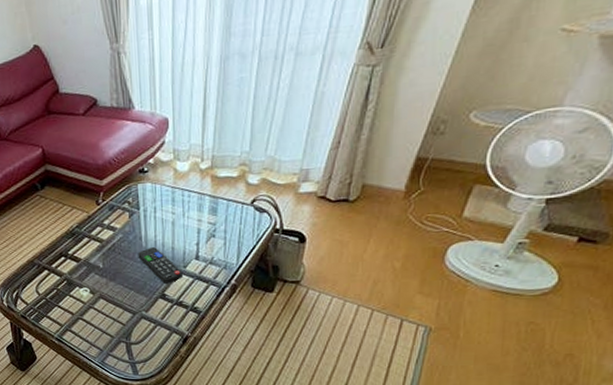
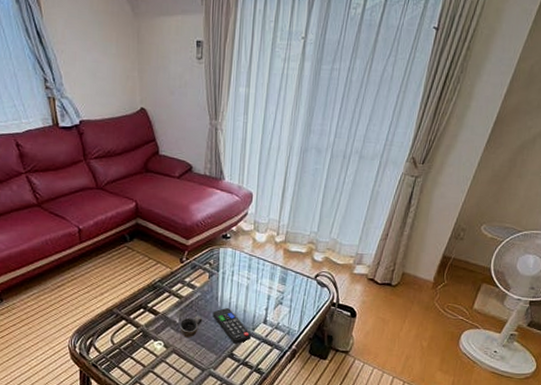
cup: none [103,258,128,282] -> present [179,315,203,338]

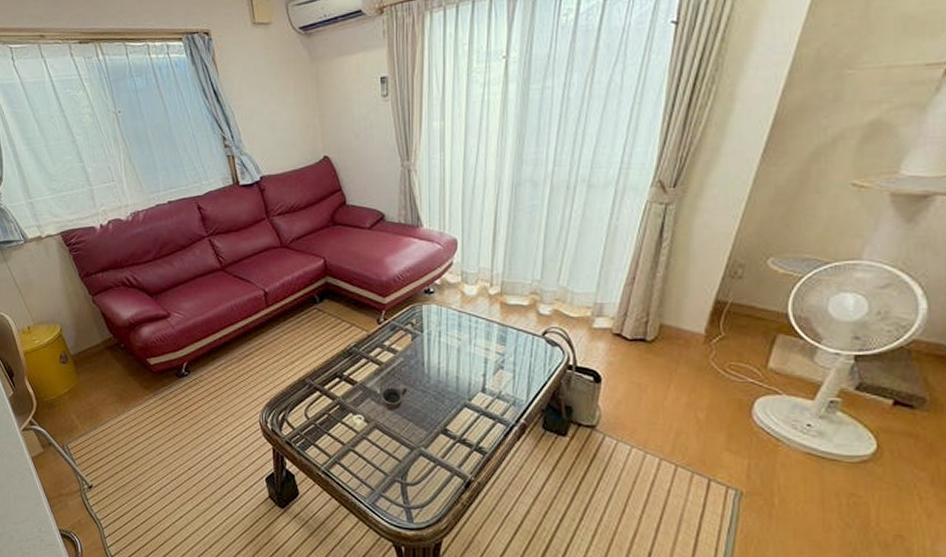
remote control: present [213,307,252,344] -> none [419,374,468,417]

